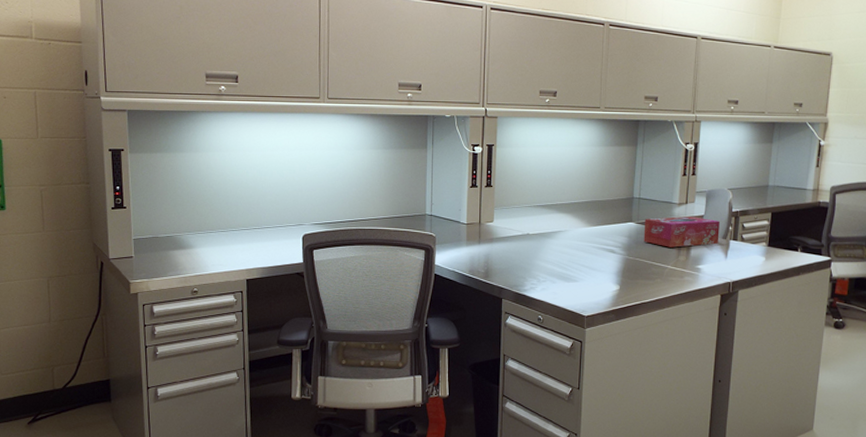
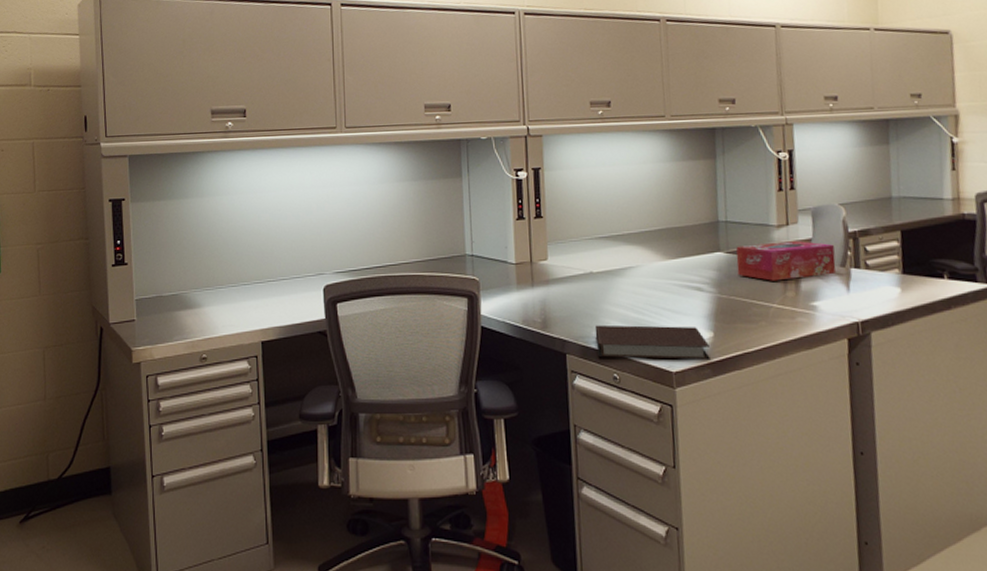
notebook: none [527,276,616,308] -> present [594,325,711,361]

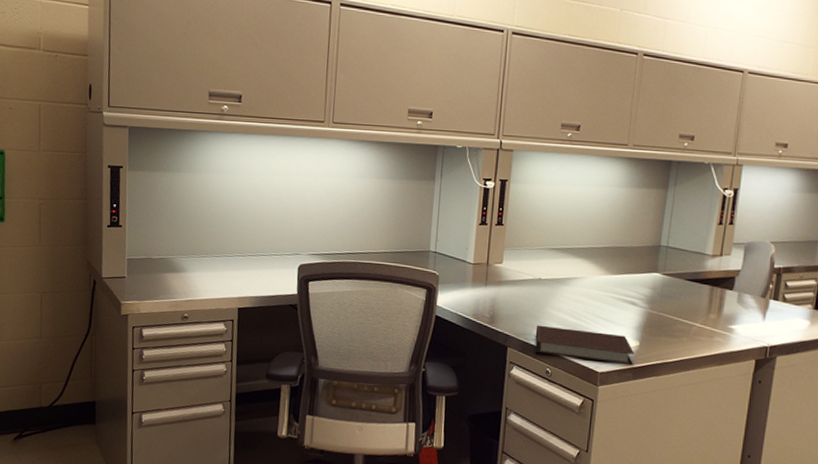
tissue box: present [736,241,836,281] -> none [669,269,759,304]

